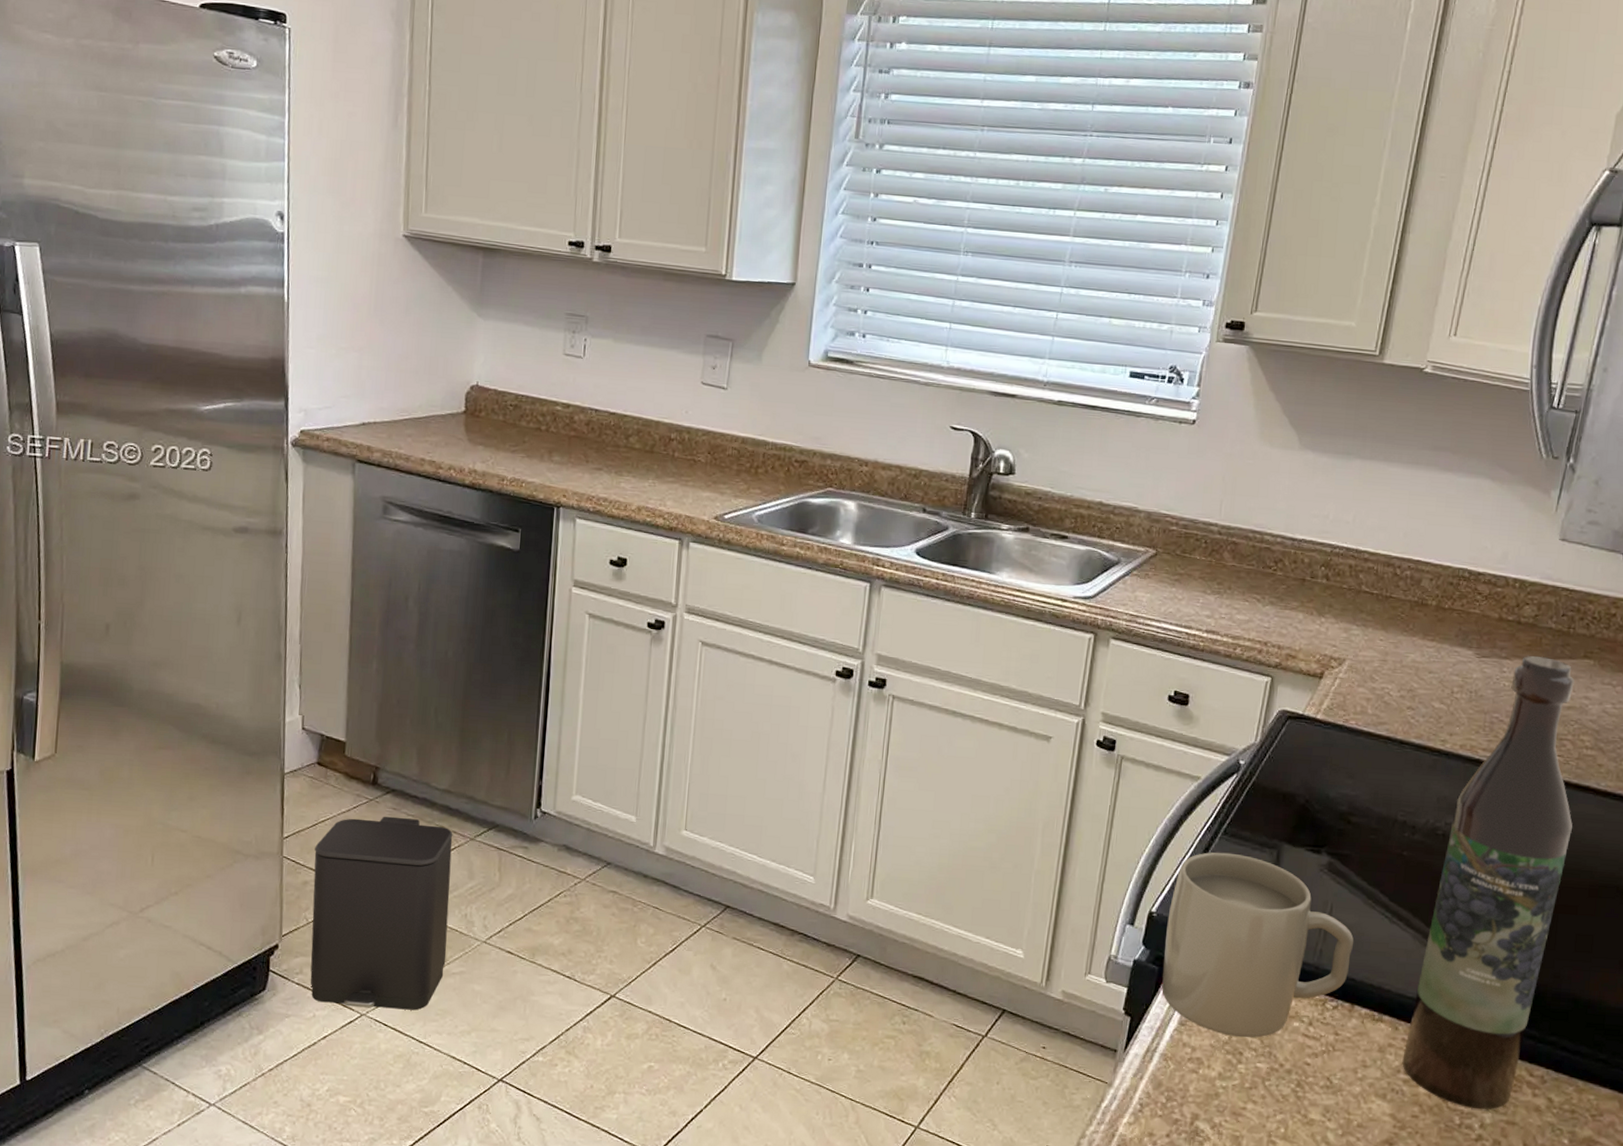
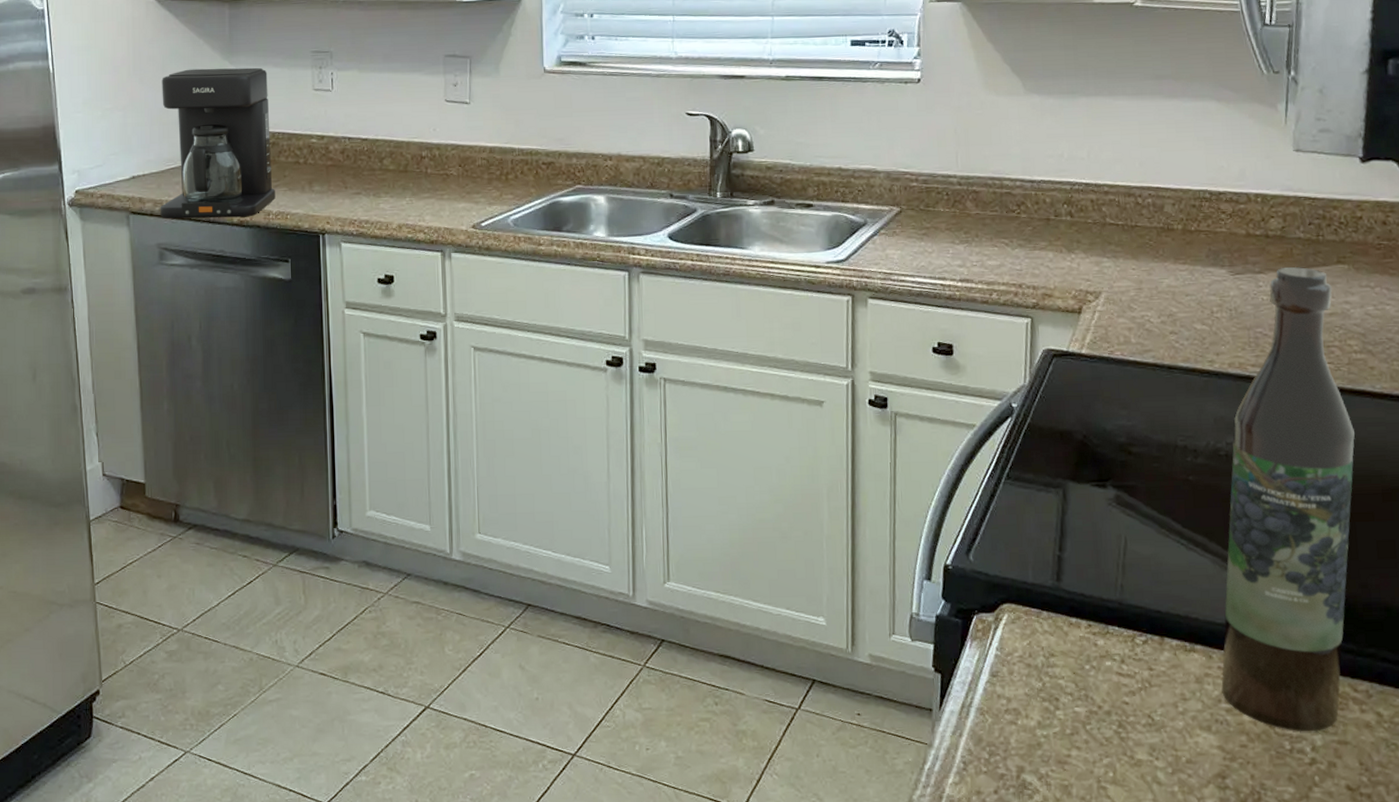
pedal bin: present [310,816,453,1010] -> none [125,551,262,745]
coffee maker: none [388,316,517,481] -> present [160,67,275,219]
mug: present [1162,852,1354,1038] -> none [963,497,1154,683]

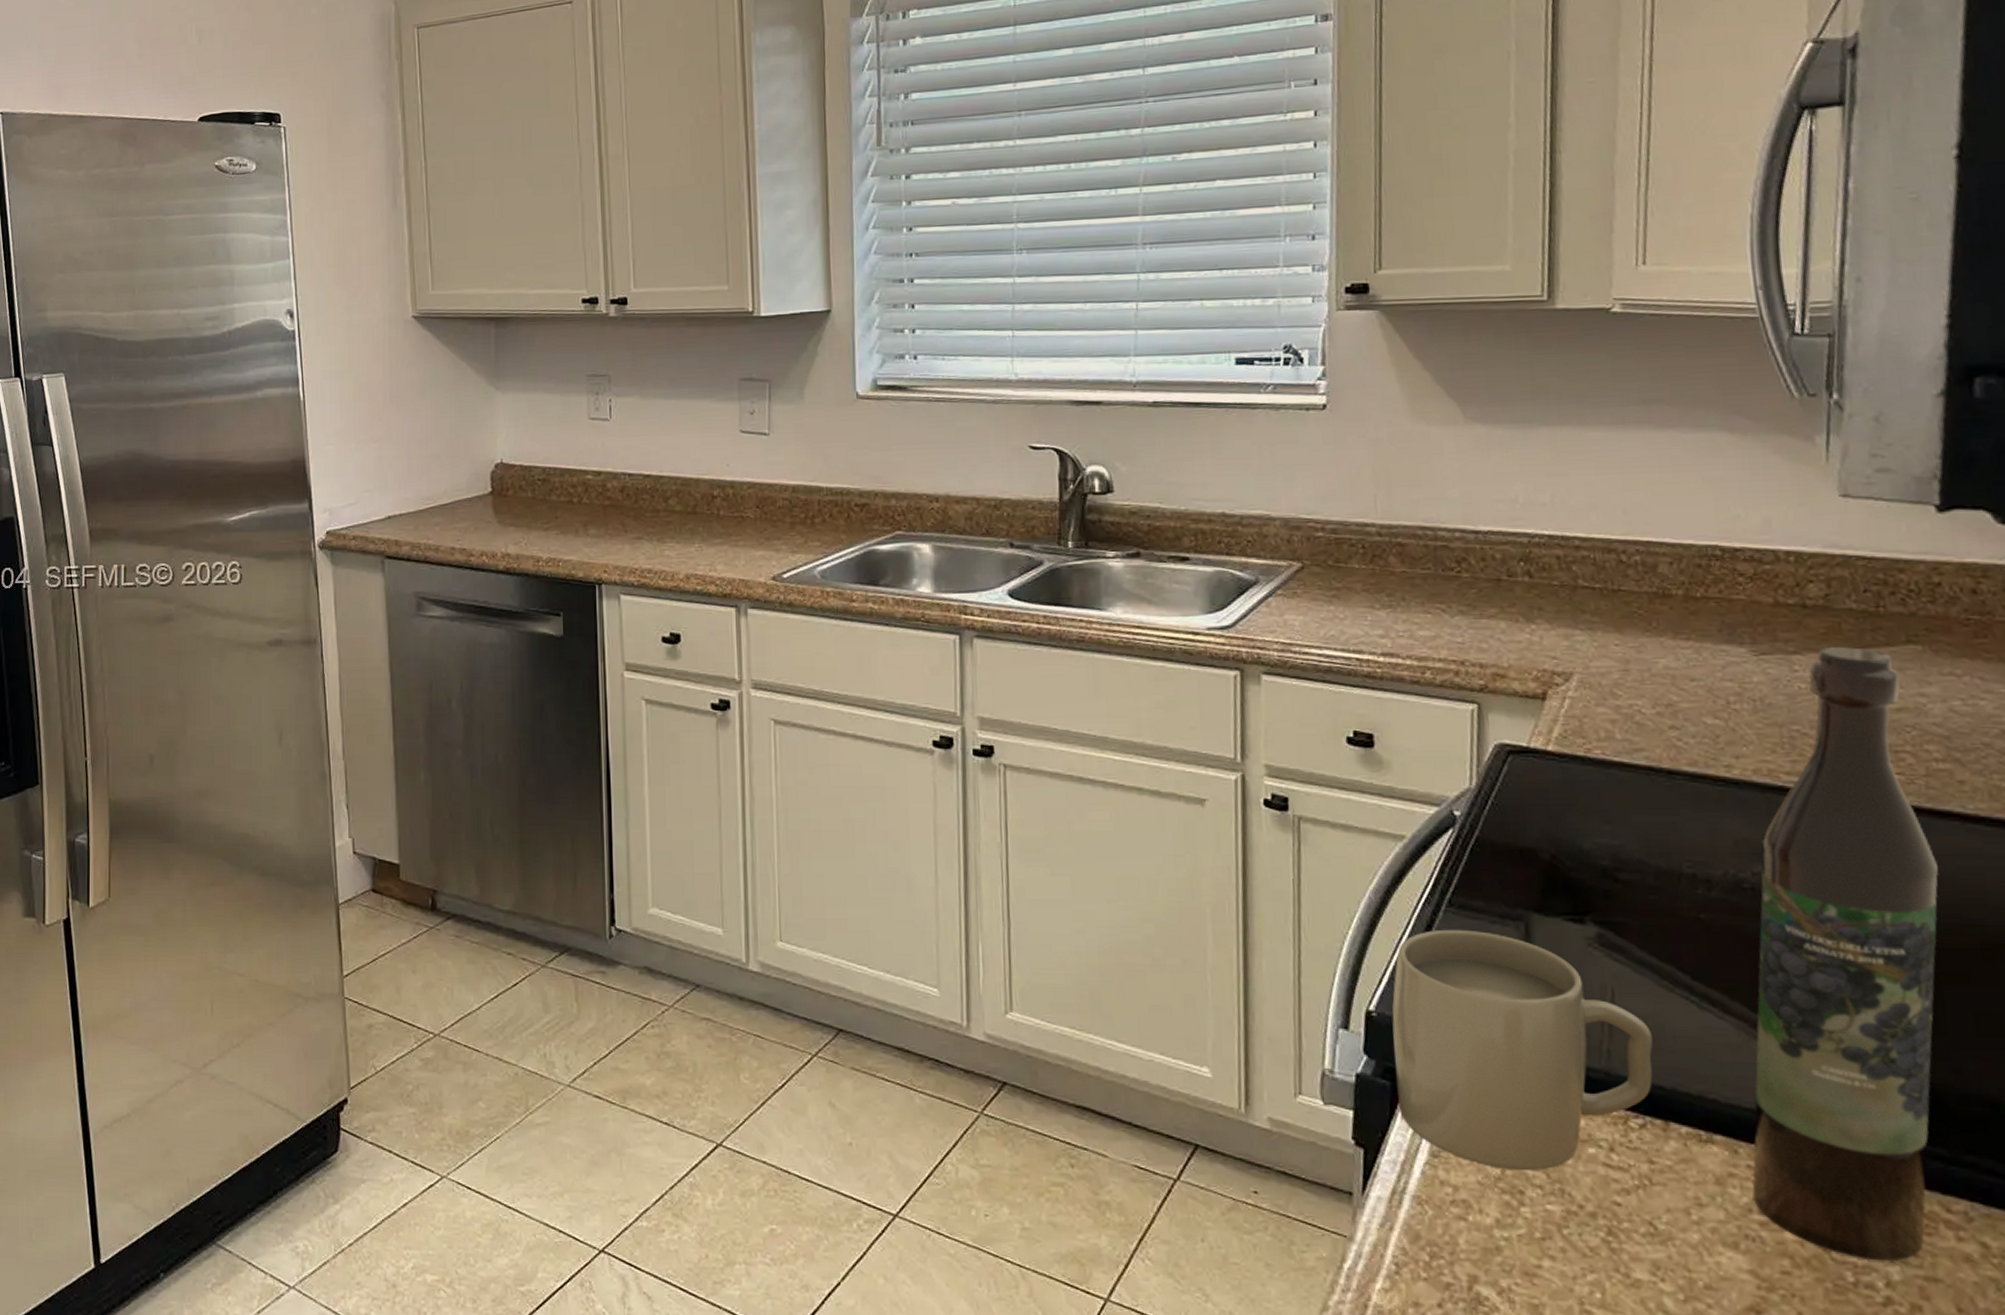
coffee maker: present [160,67,275,219] -> none [418,393,546,565]
mug: none [963,497,1154,683] -> present [1392,929,1654,1171]

